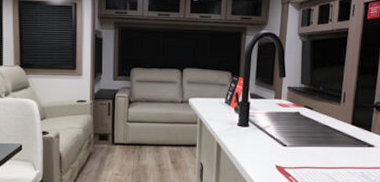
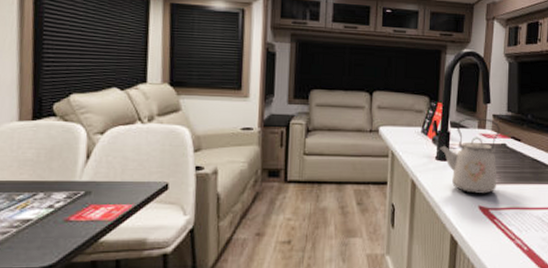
kettle: none [240,90,295,156] -> present [438,118,500,195]

